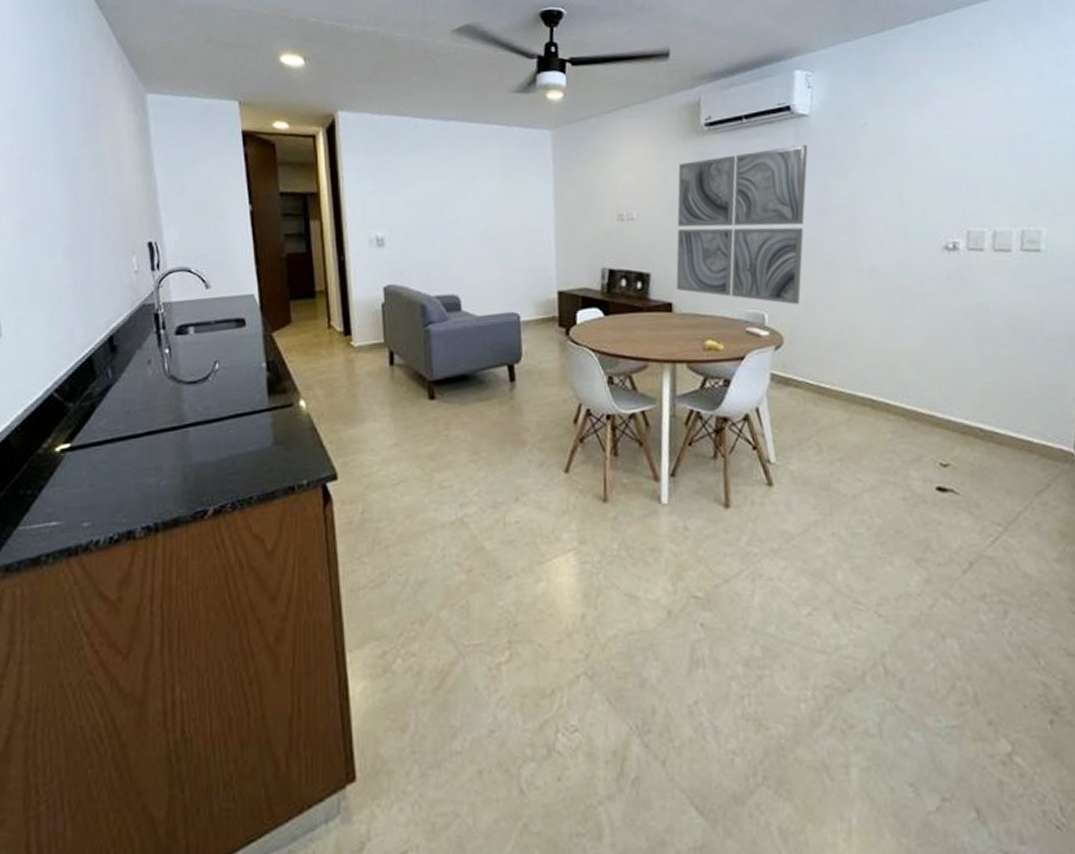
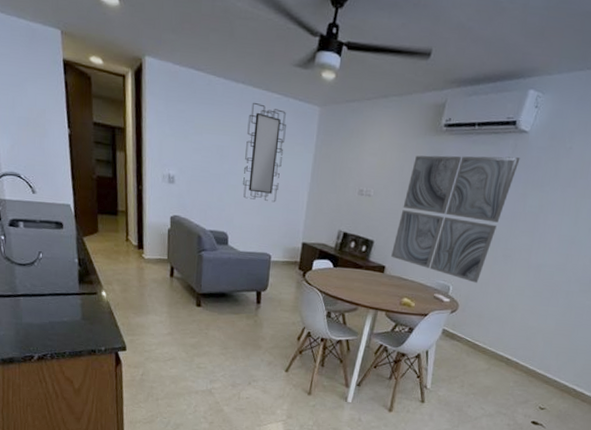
mirror: none [467,138,516,250] -> present [242,102,286,203]

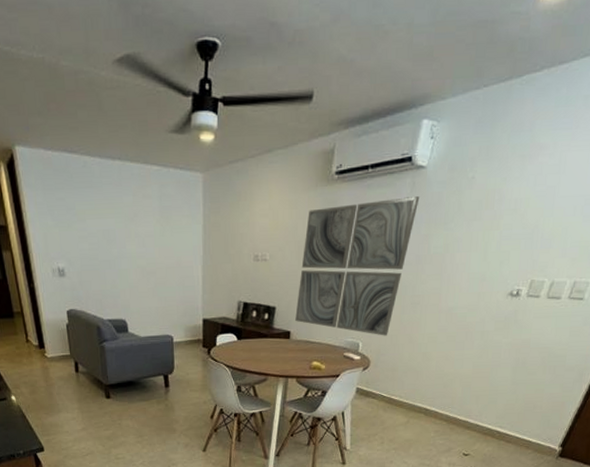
mirror: present [242,102,286,203] -> none [130,178,172,282]

